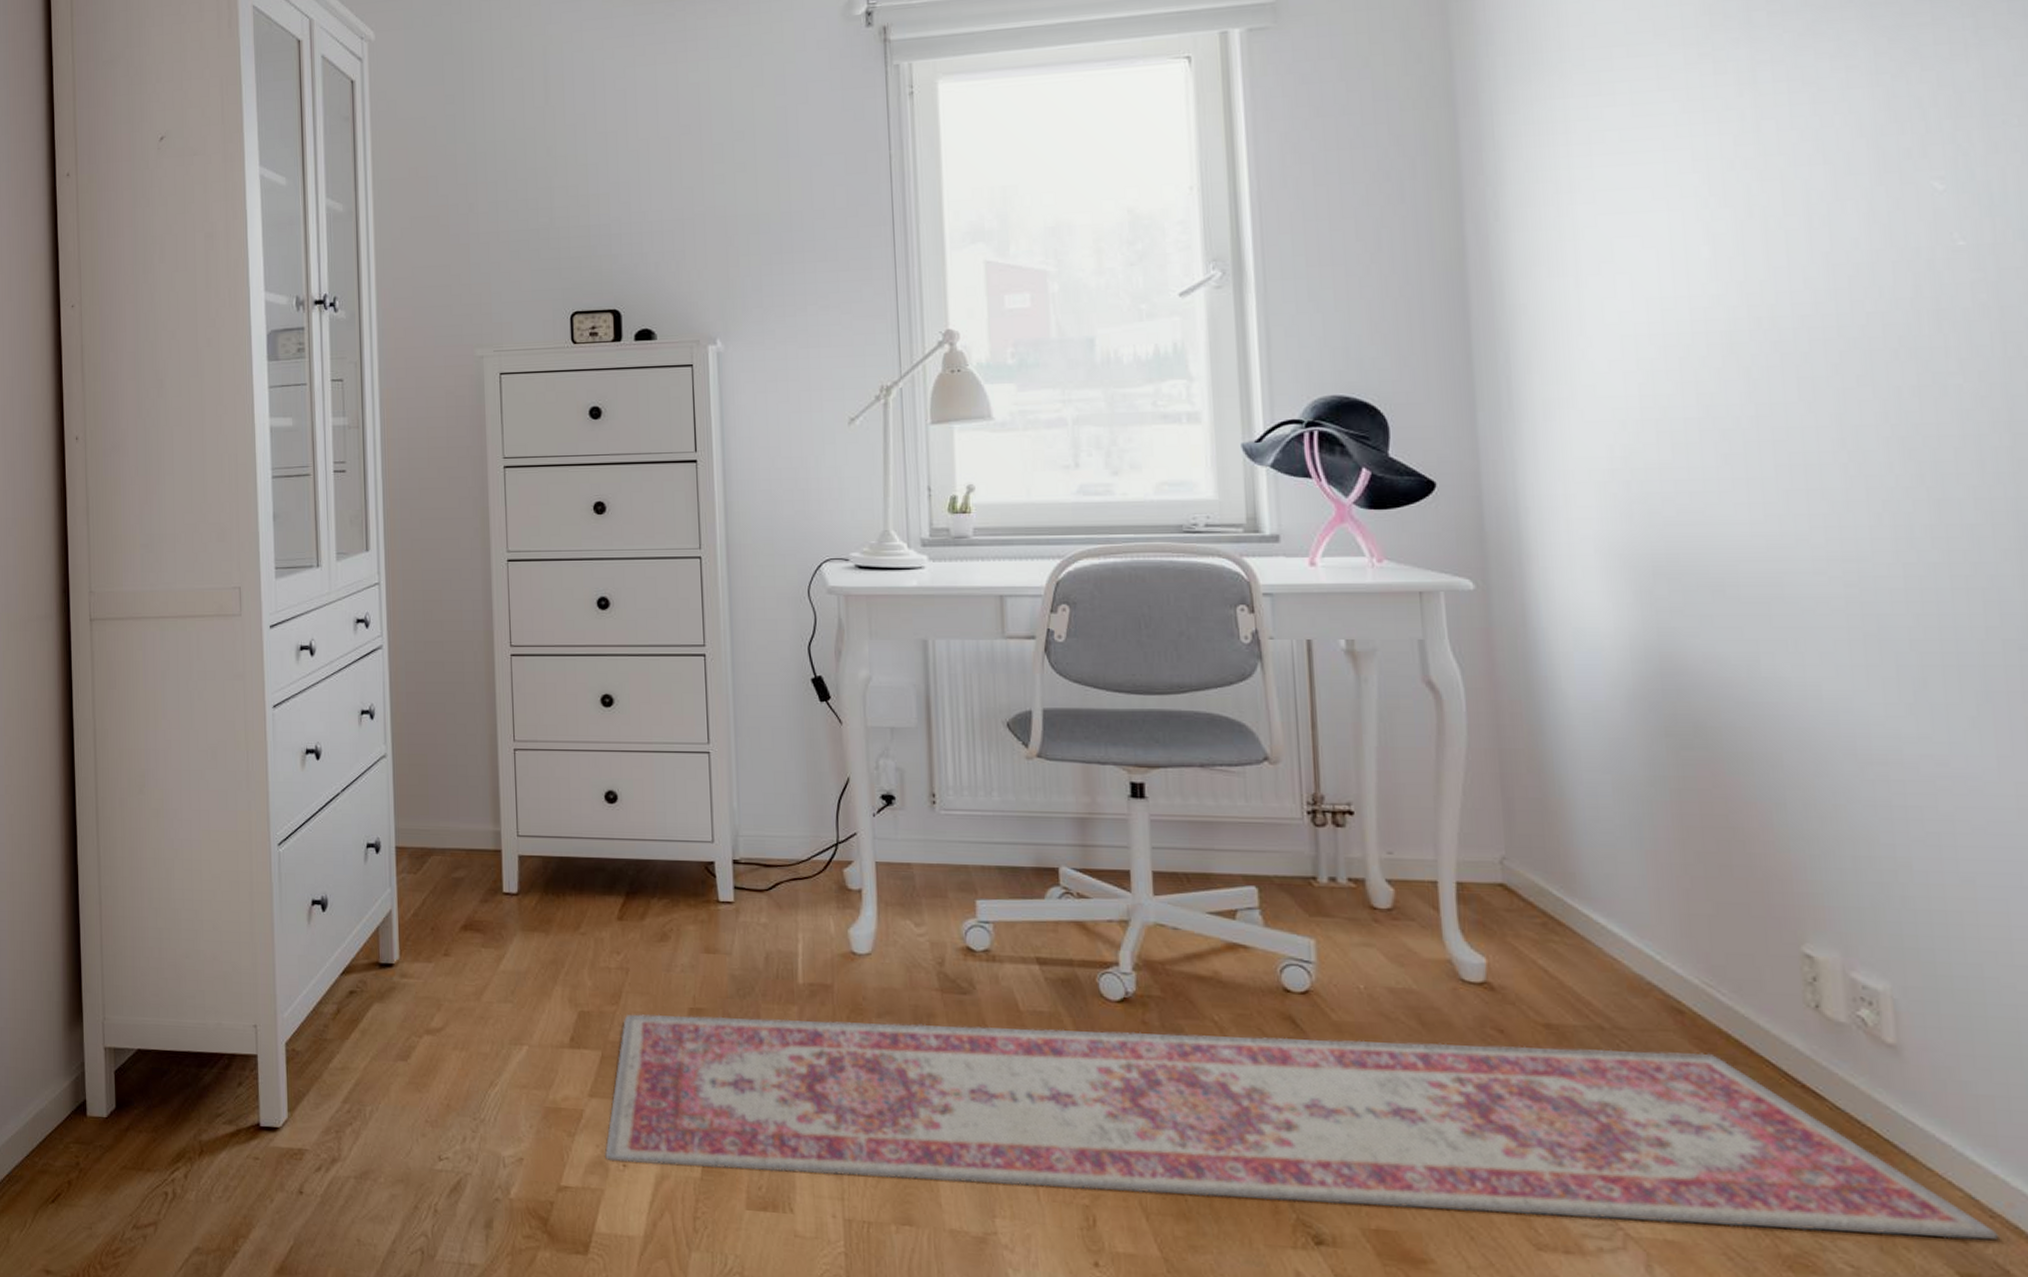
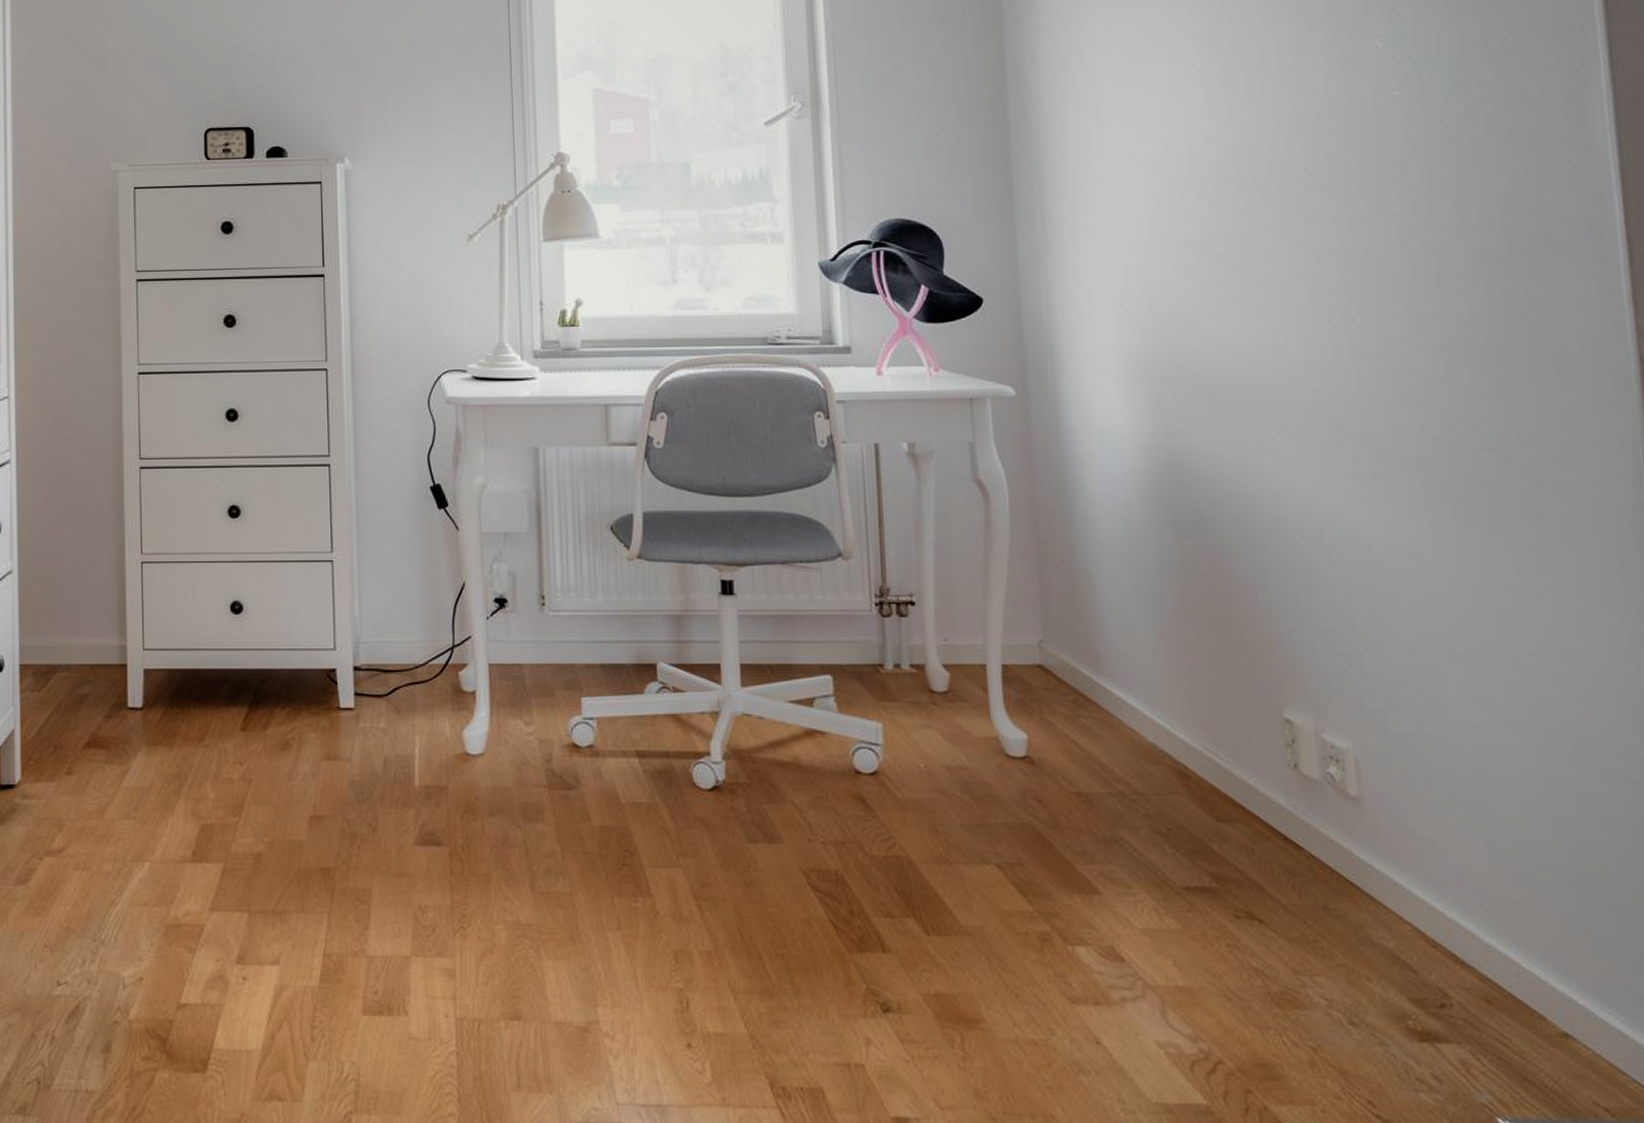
rug: present [604,1014,1999,1240] -> none [224,812,1440,976]

